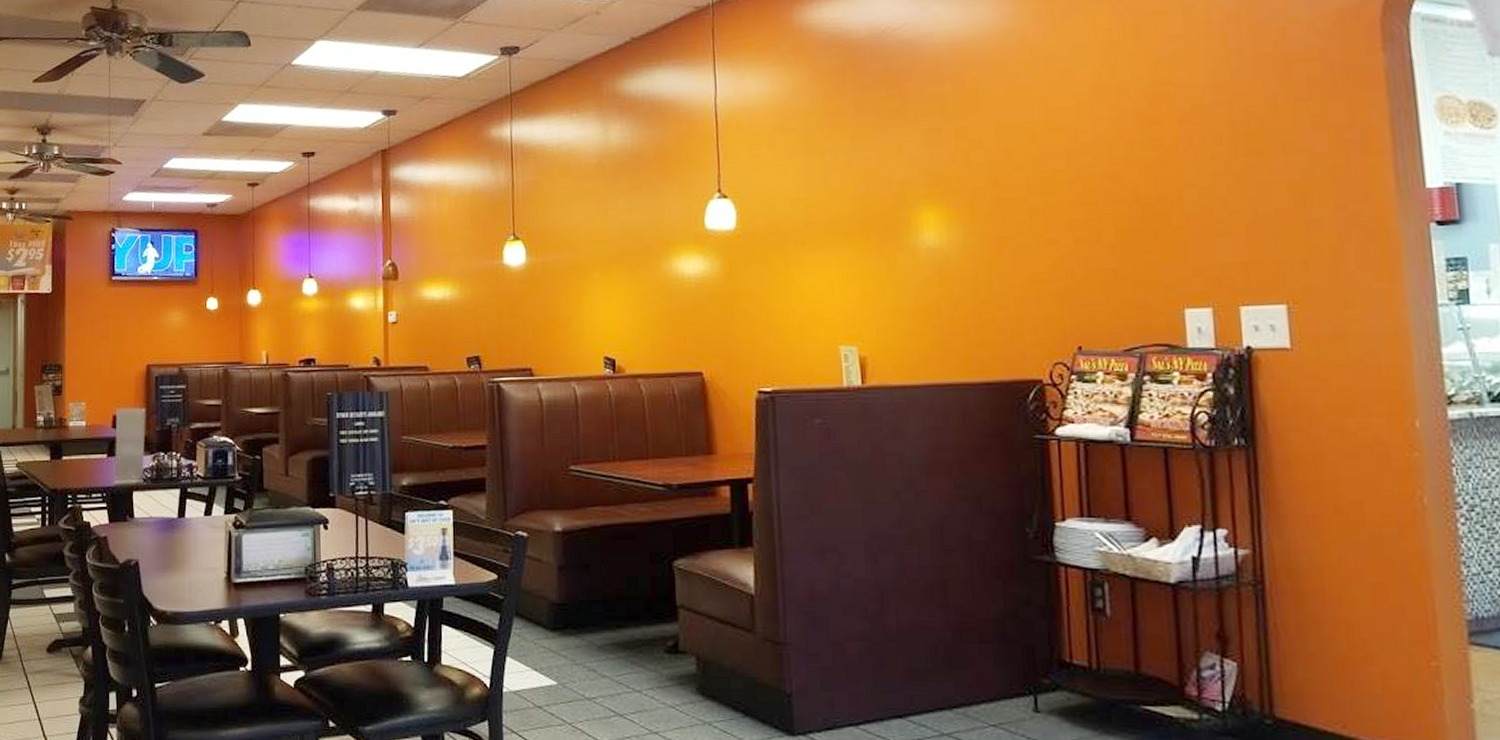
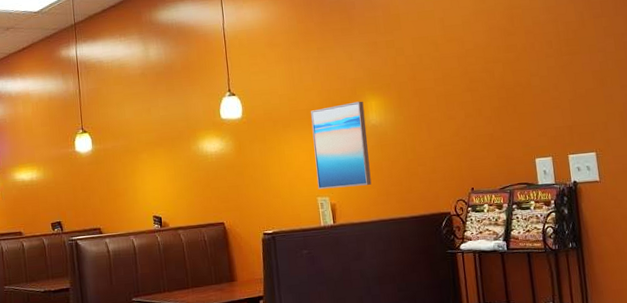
wall art: none [836,212,923,336] -> present [311,101,372,190]

